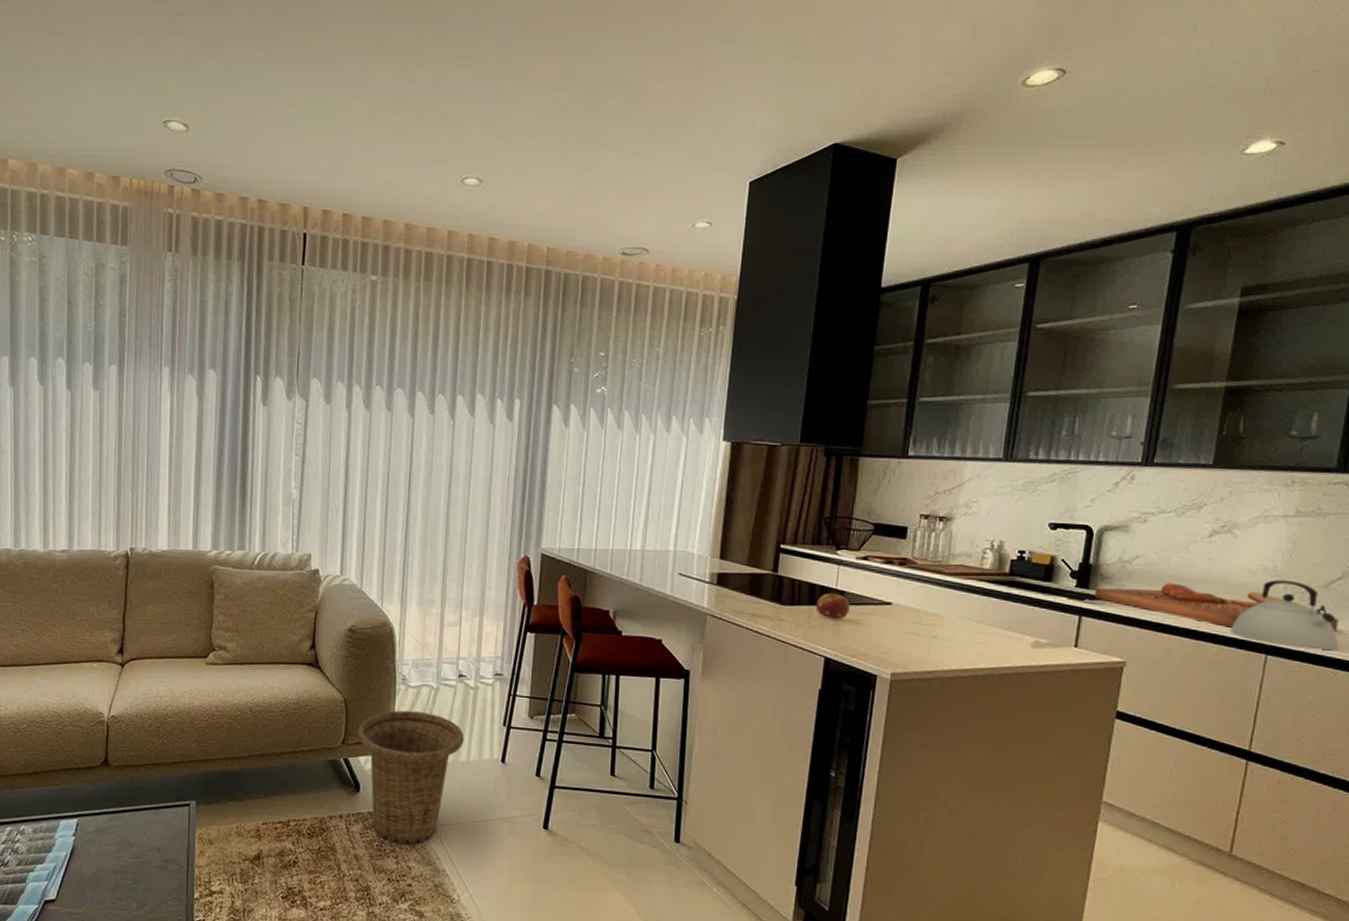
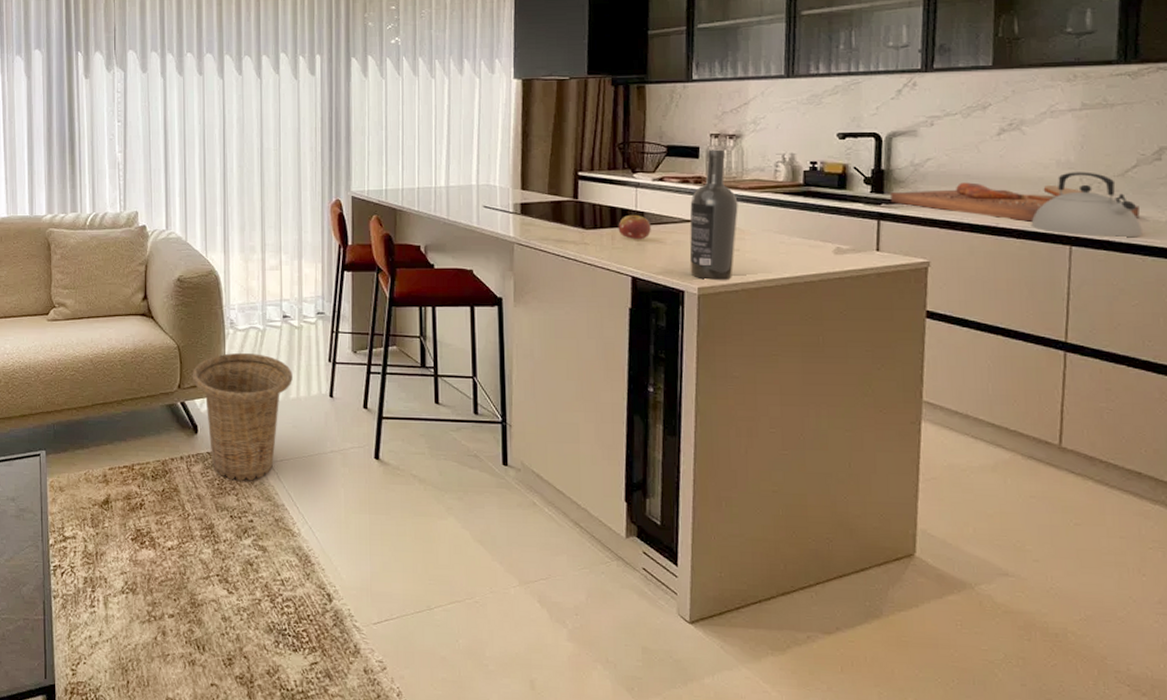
wine bottle: none [884,531,941,668] -> present [689,149,738,281]

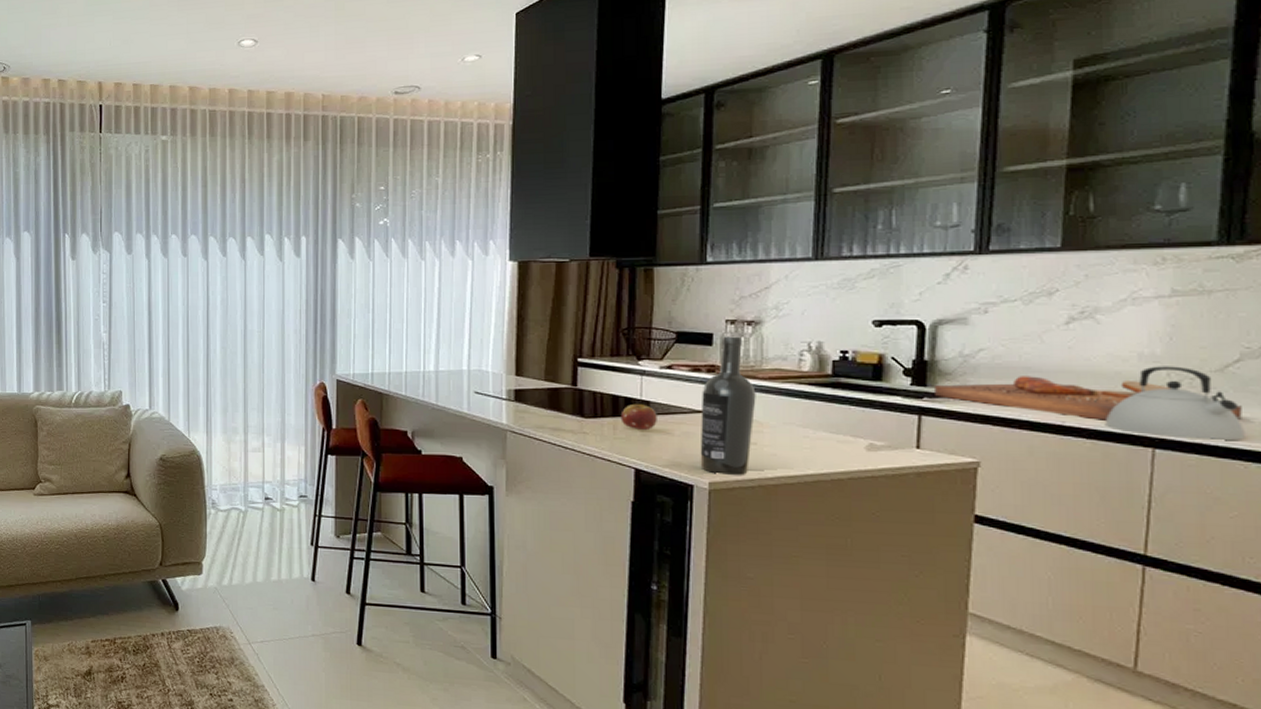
basket: present [193,352,292,481] -> none [174,532,274,661]

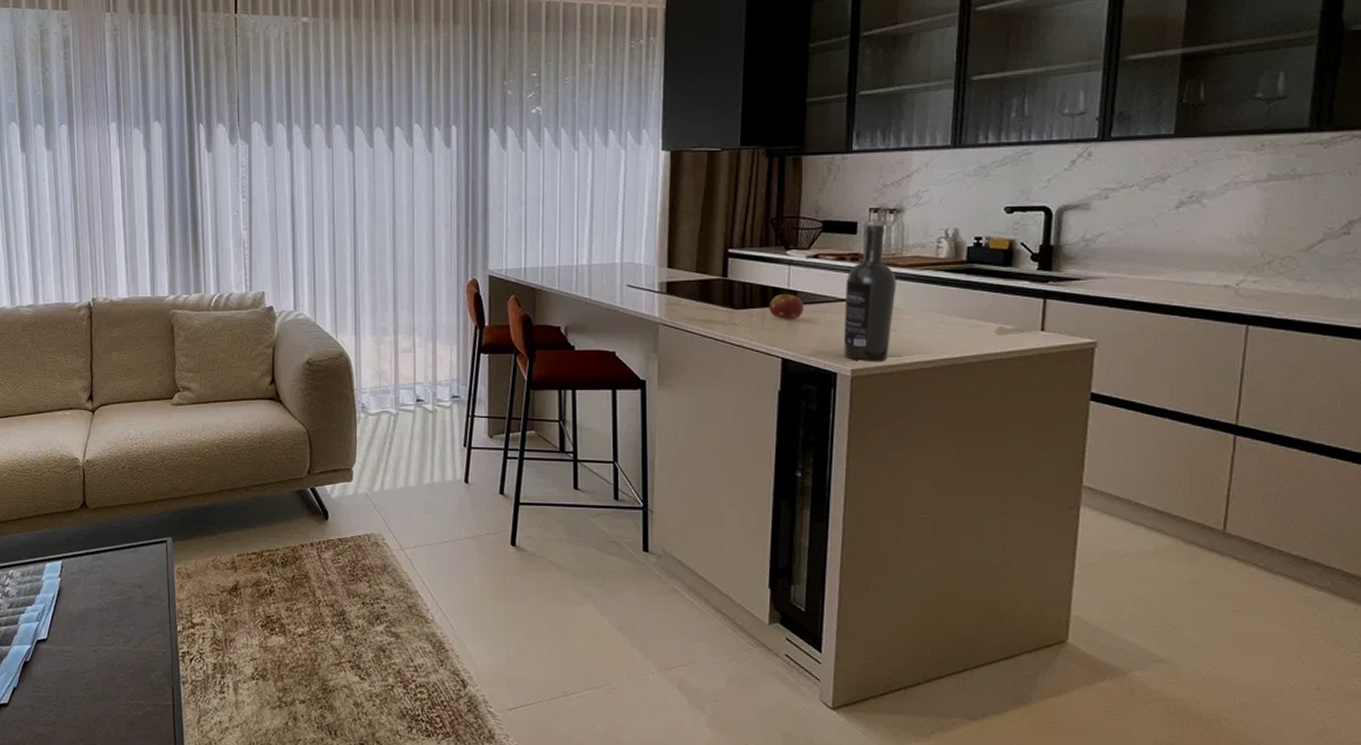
cutting board: present [935,376,1242,420] -> none [1059,258,1323,300]
kettle: present [1104,366,1245,441] -> none [1206,247,1324,317]

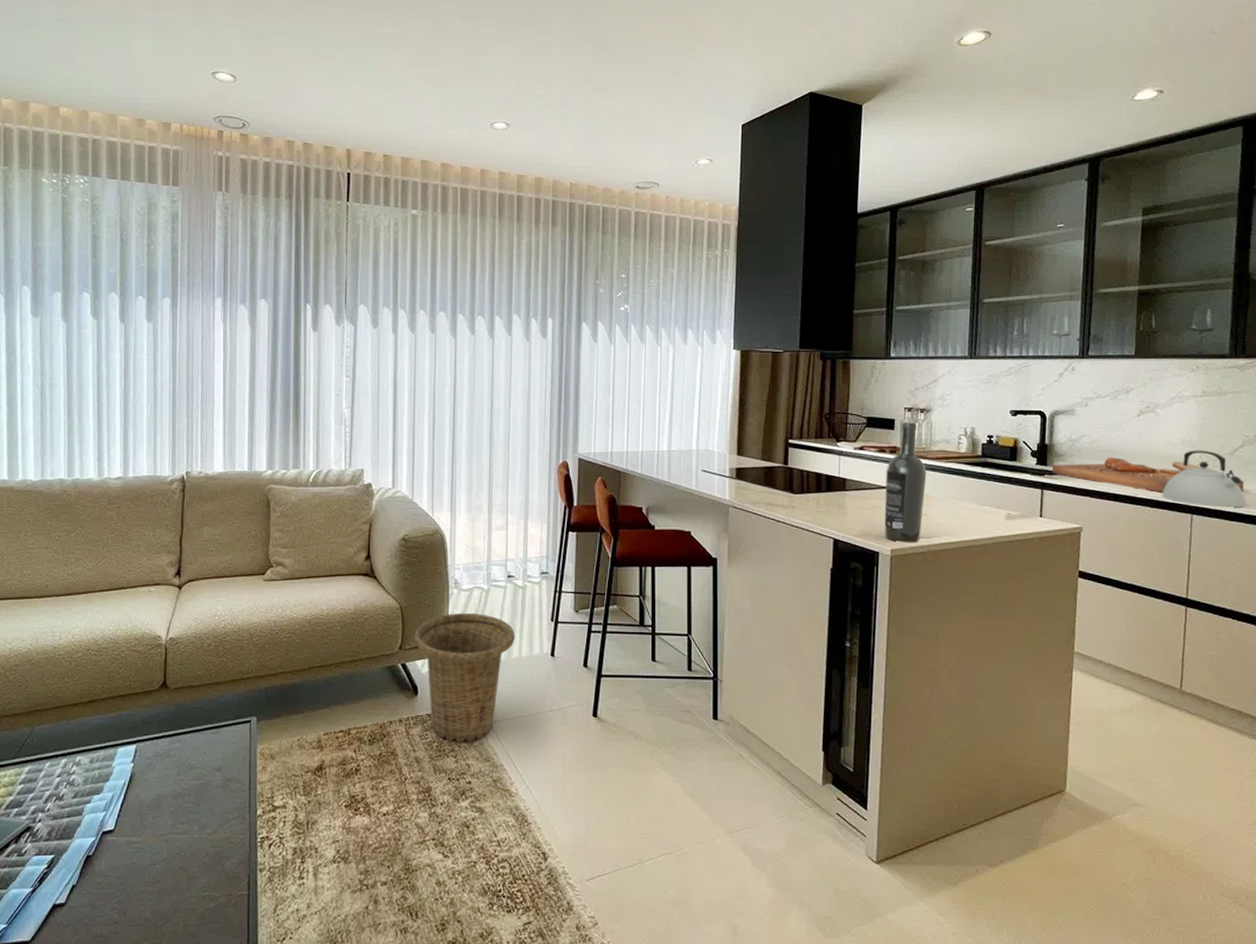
basket: none [323,437,426,568] -> present [415,612,515,742]
fruit: present [769,293,804,320] -> none [822,480,851,505]
cutting board: none [1059,258,1323,300] -> present [1052,457,1244,493]
kettle: none [1206,247,1324,317] -> present [1162,450,1246,508]

